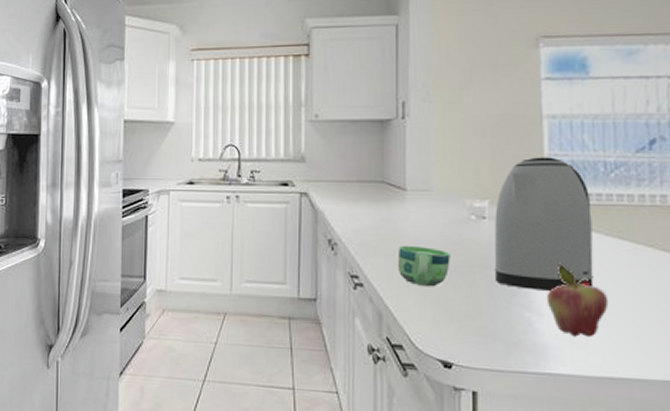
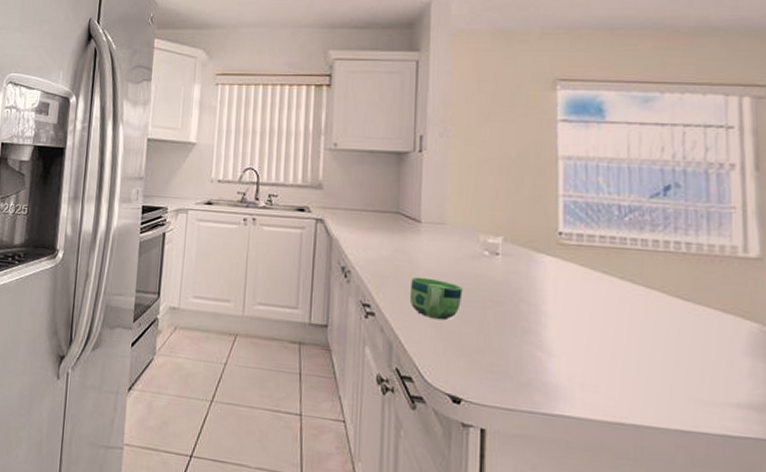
kettle: present [494,157,594,291] -> none [506,196,606,331]
fruit: present [546,262,609,338] -> none [557,303,621,381]

